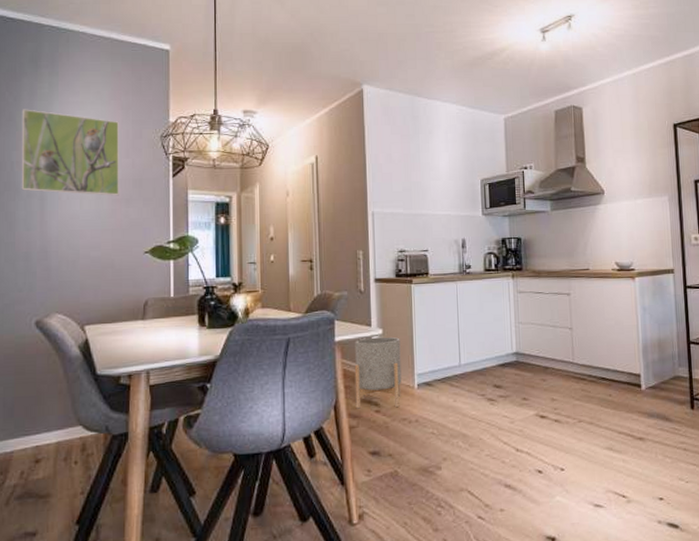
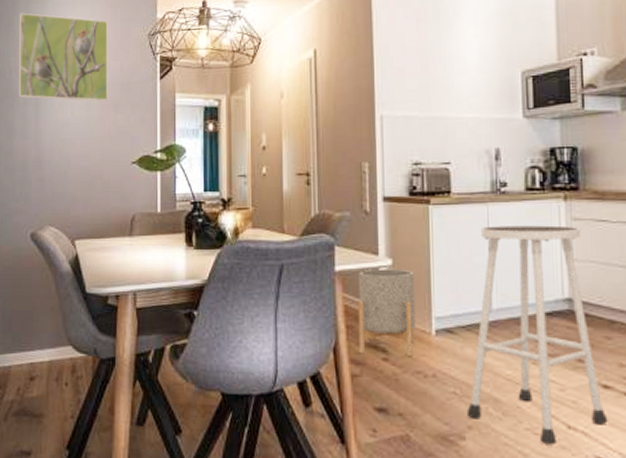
stool: none [442,297,544,466] -> present [466,225,608,446]

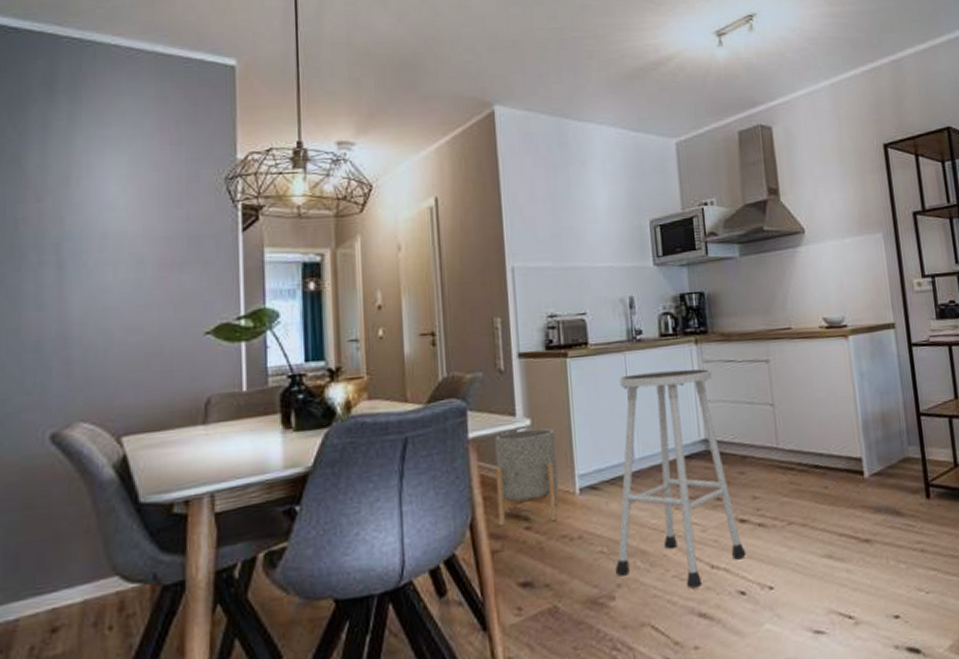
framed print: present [18,13,108,102] -> none [29,147,169,260]

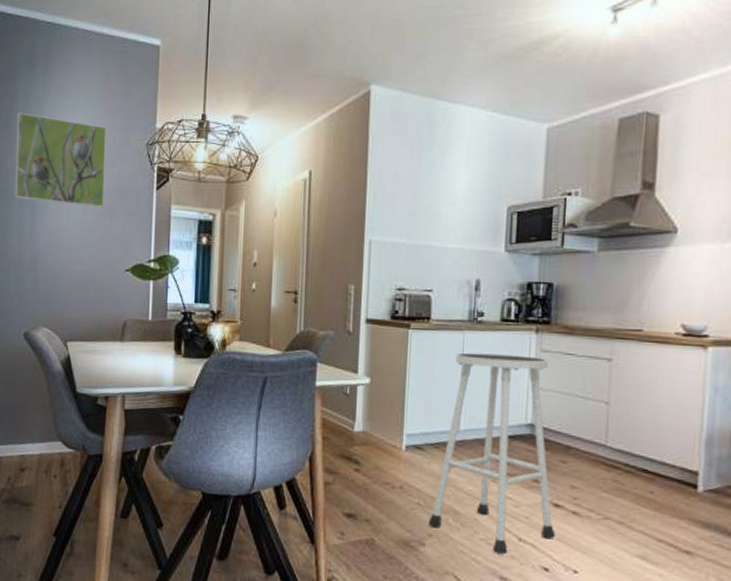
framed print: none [29,147,169,260] -> present [15,112,107,208]
planter: present [494,428,559,527] -> none [333,386,390,468]

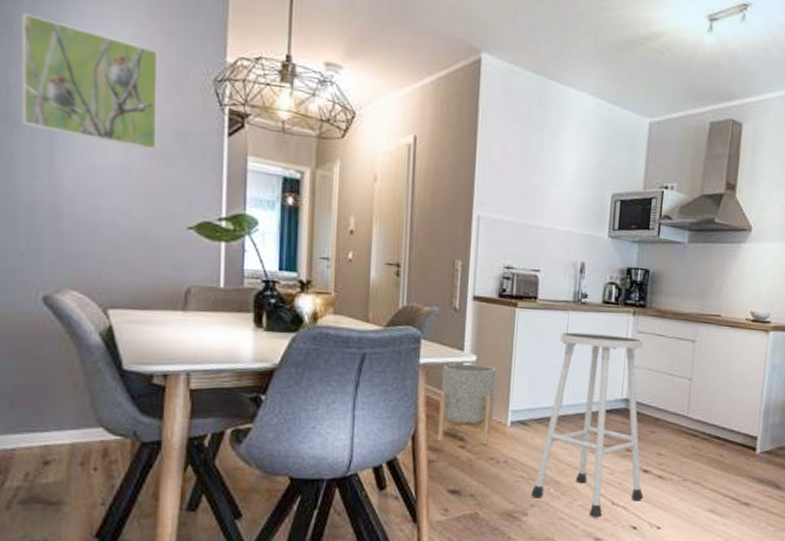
planter: none [333,386,390,468] -> present [437,363,496,444]

